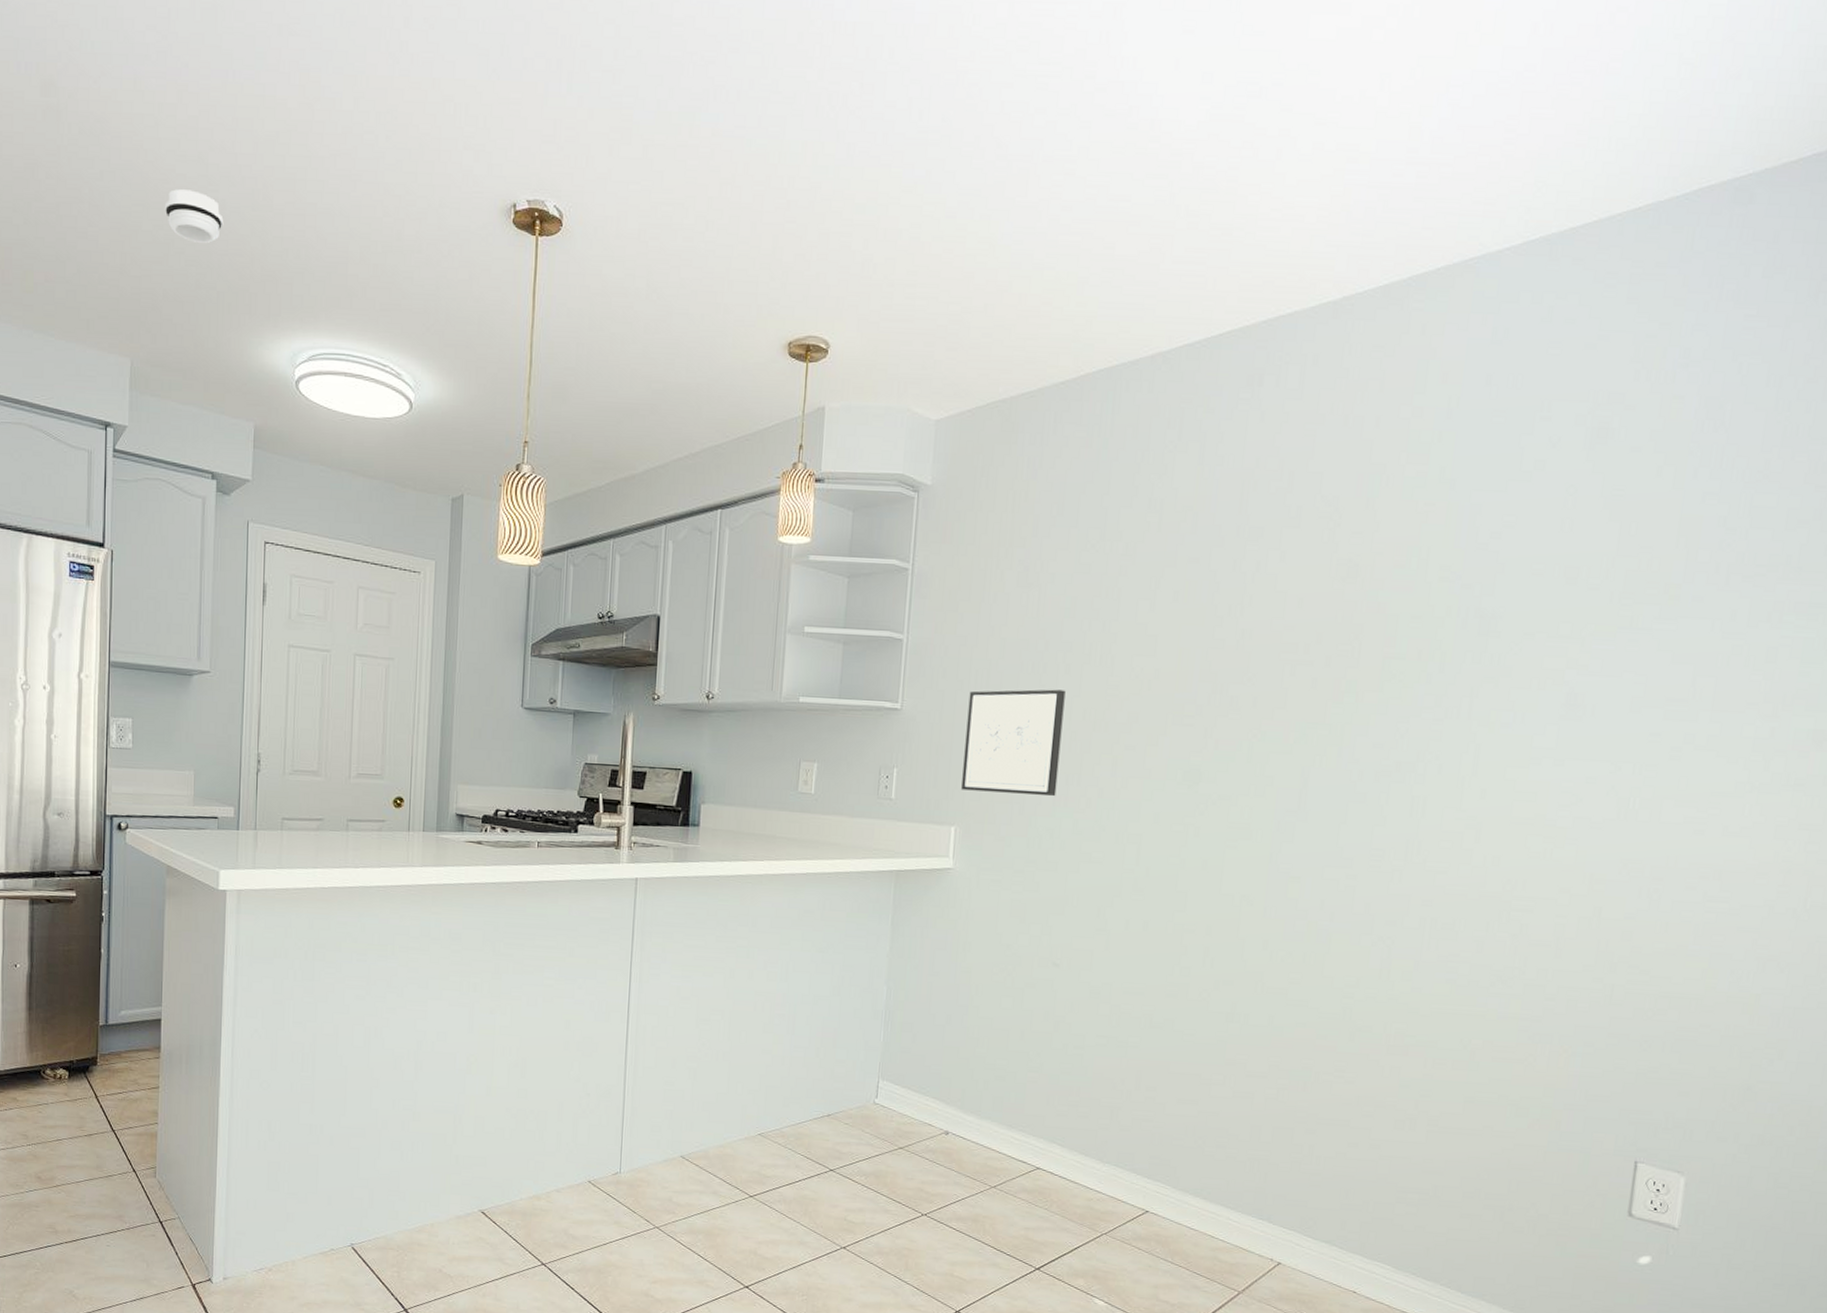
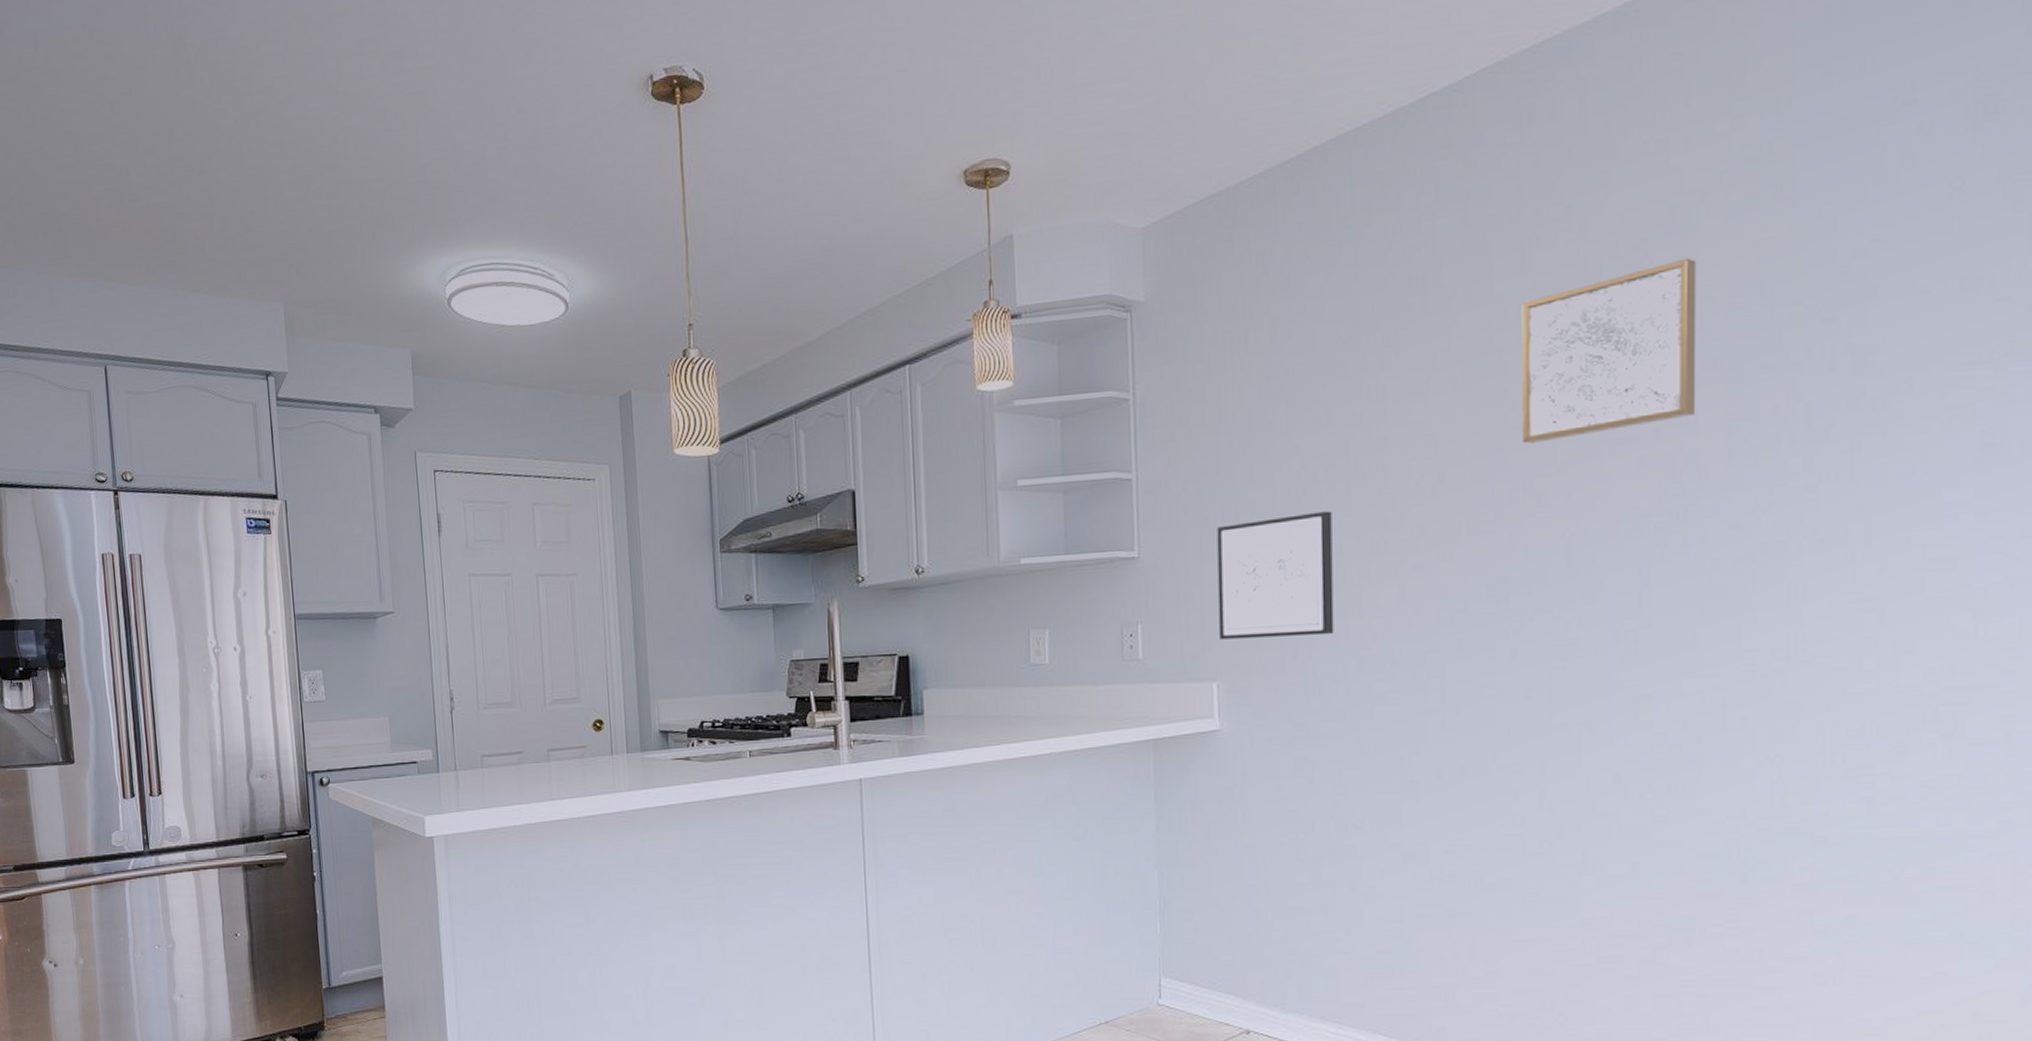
smoke detector: present [165,189,224,243] -> none [301,122,360,175]
wall art: none [1224,518,1374,655] -> present [1521,258,1697,444]

